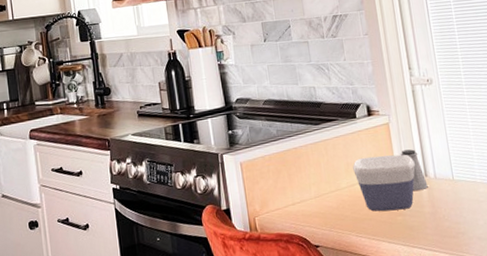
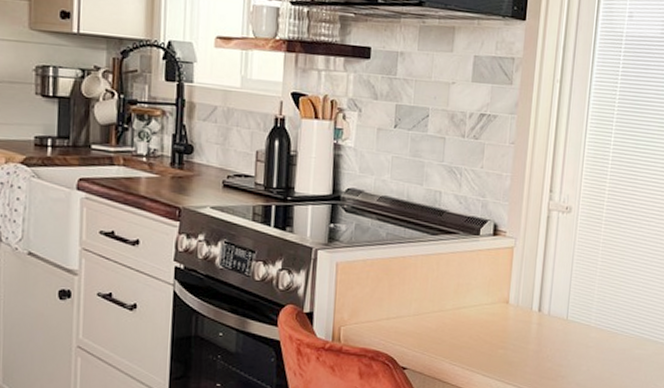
bowl: present [352,154,416,212] -> none [463,280,531,343]
saltshaker: present [400,149,428,191] -> none [517,279,539,325]

